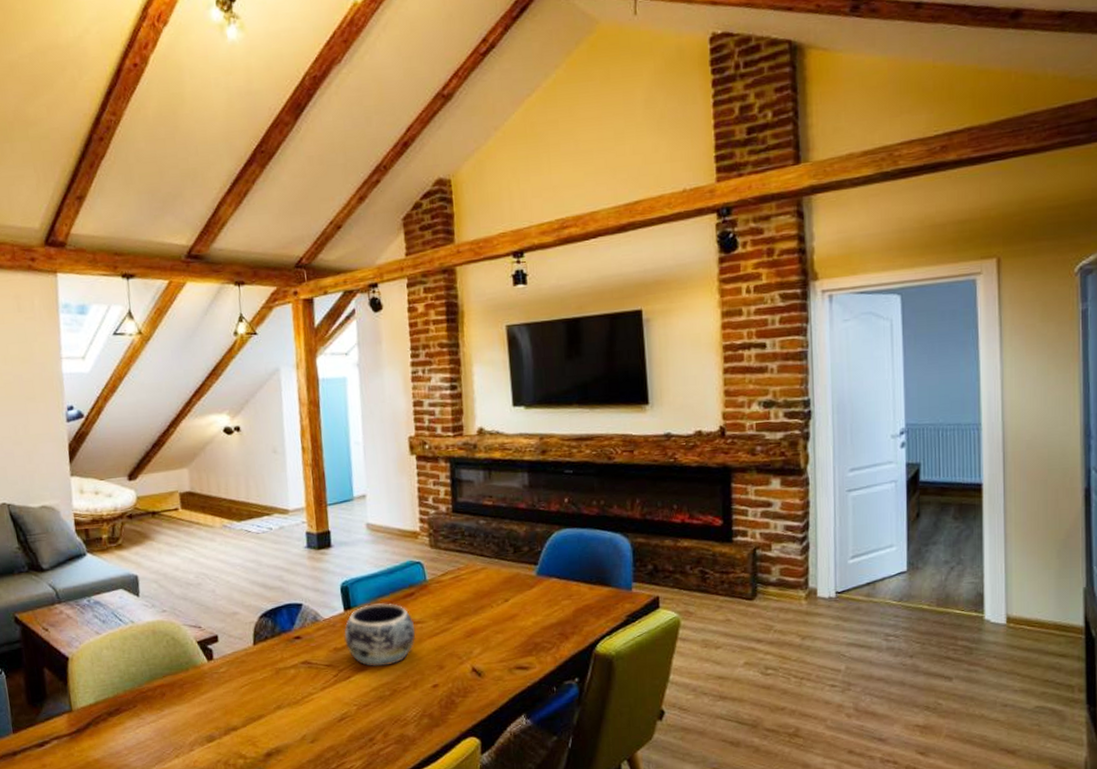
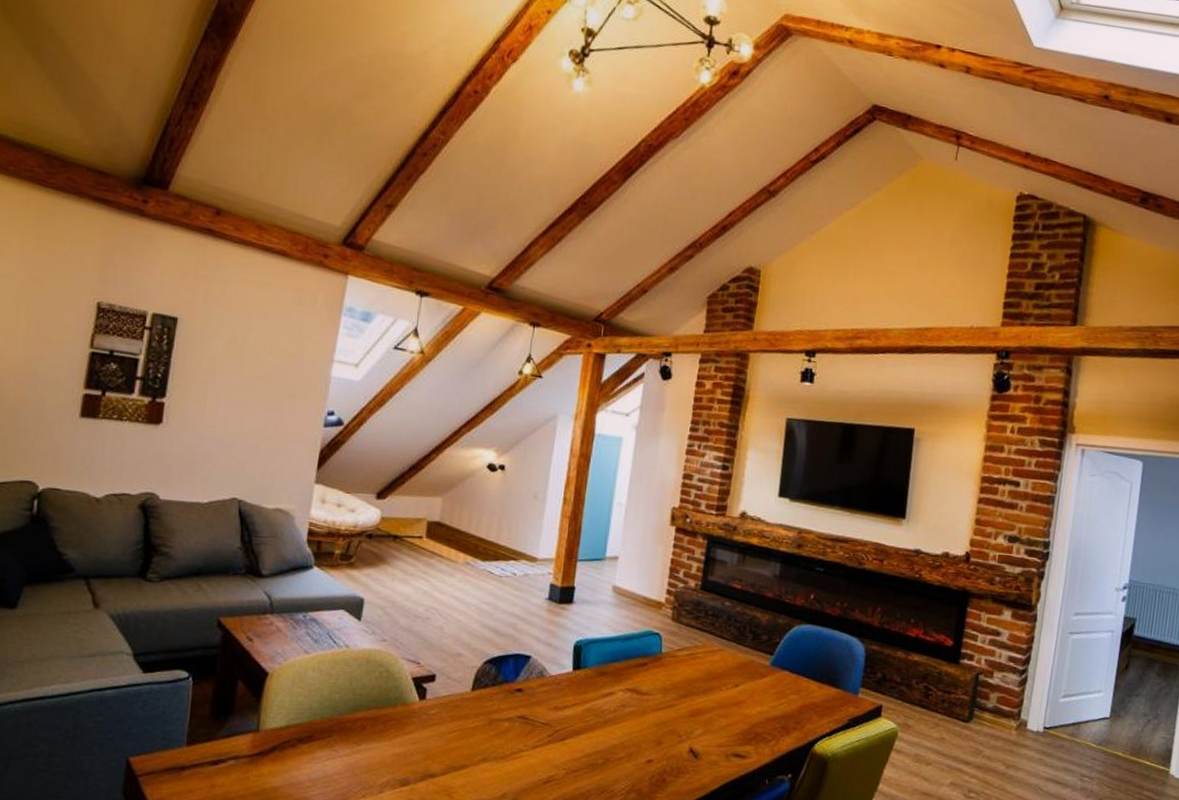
decorative bowl: present [344,603,416,667] -> none [566,667,641,733]

